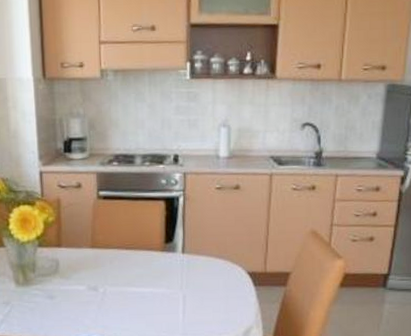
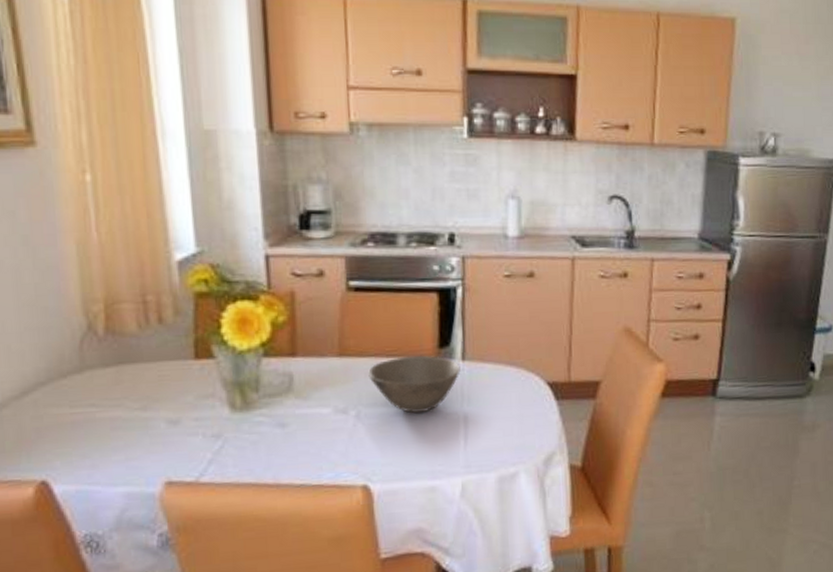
bowl: none [112,248,181,293] -> present [368,355,461,414]

